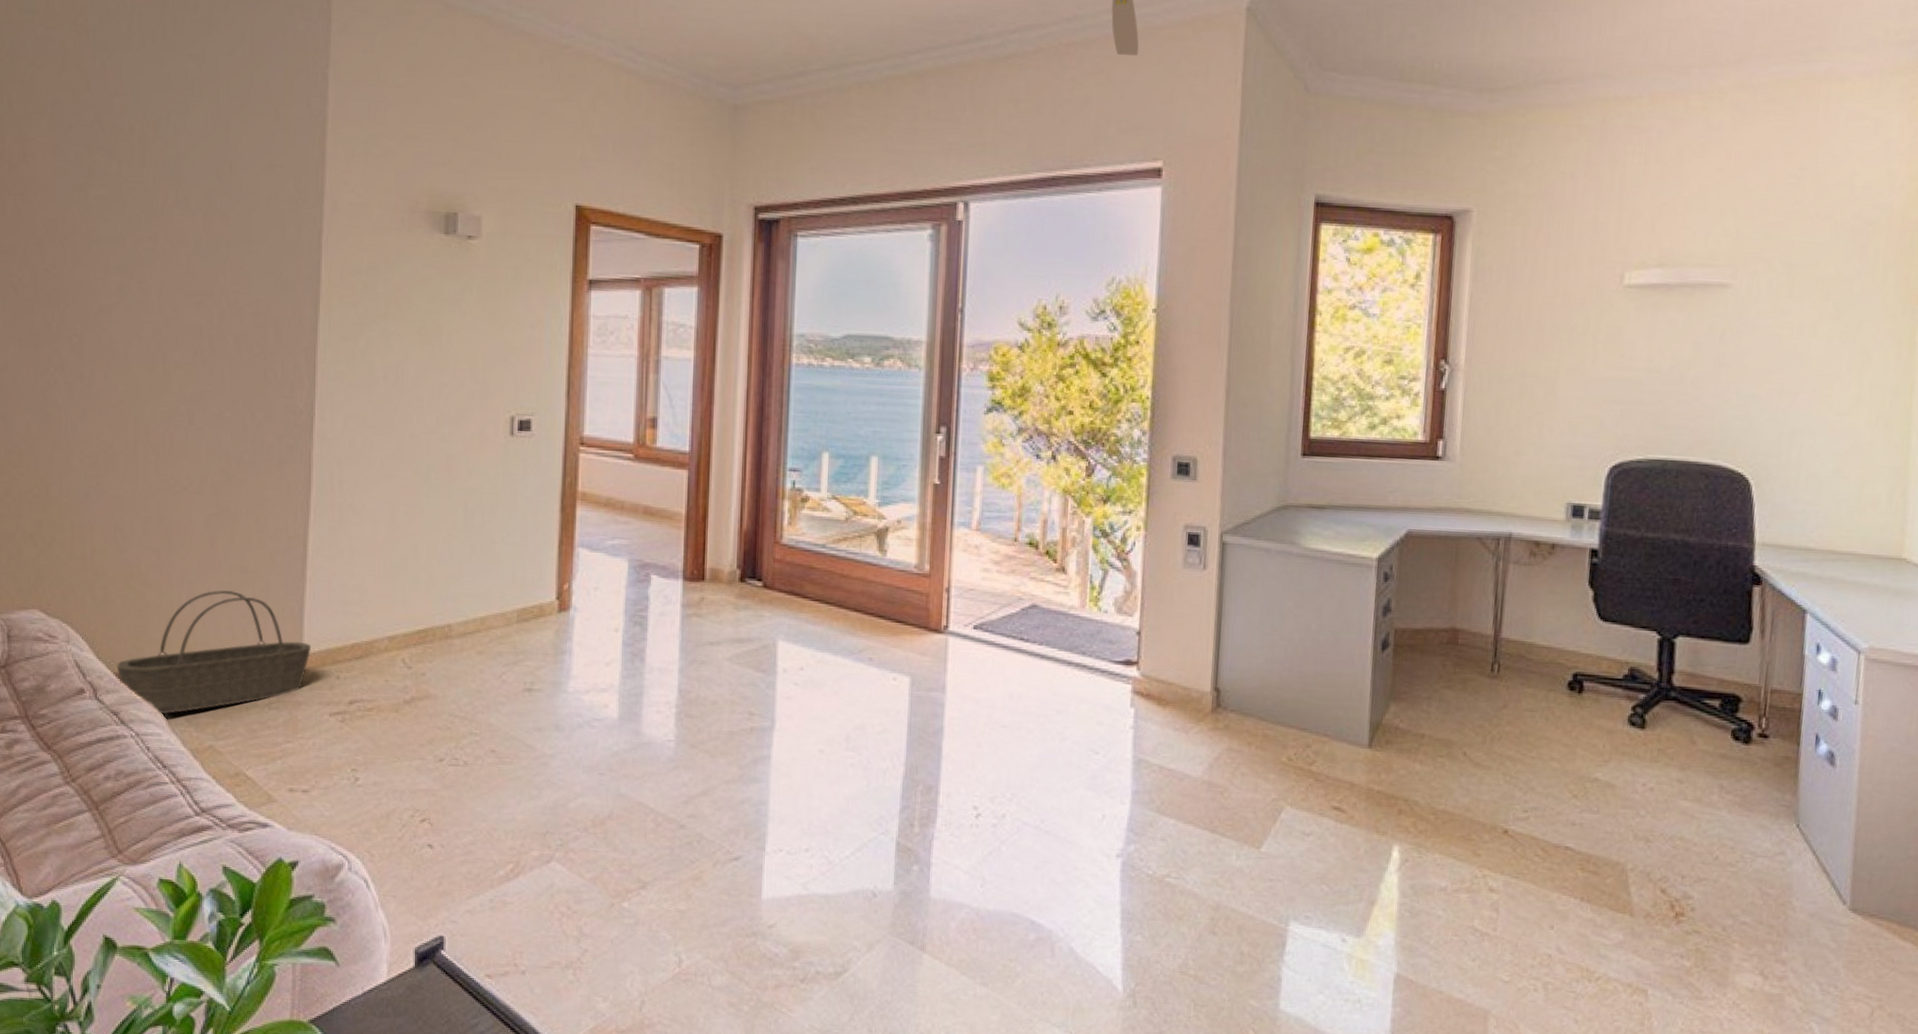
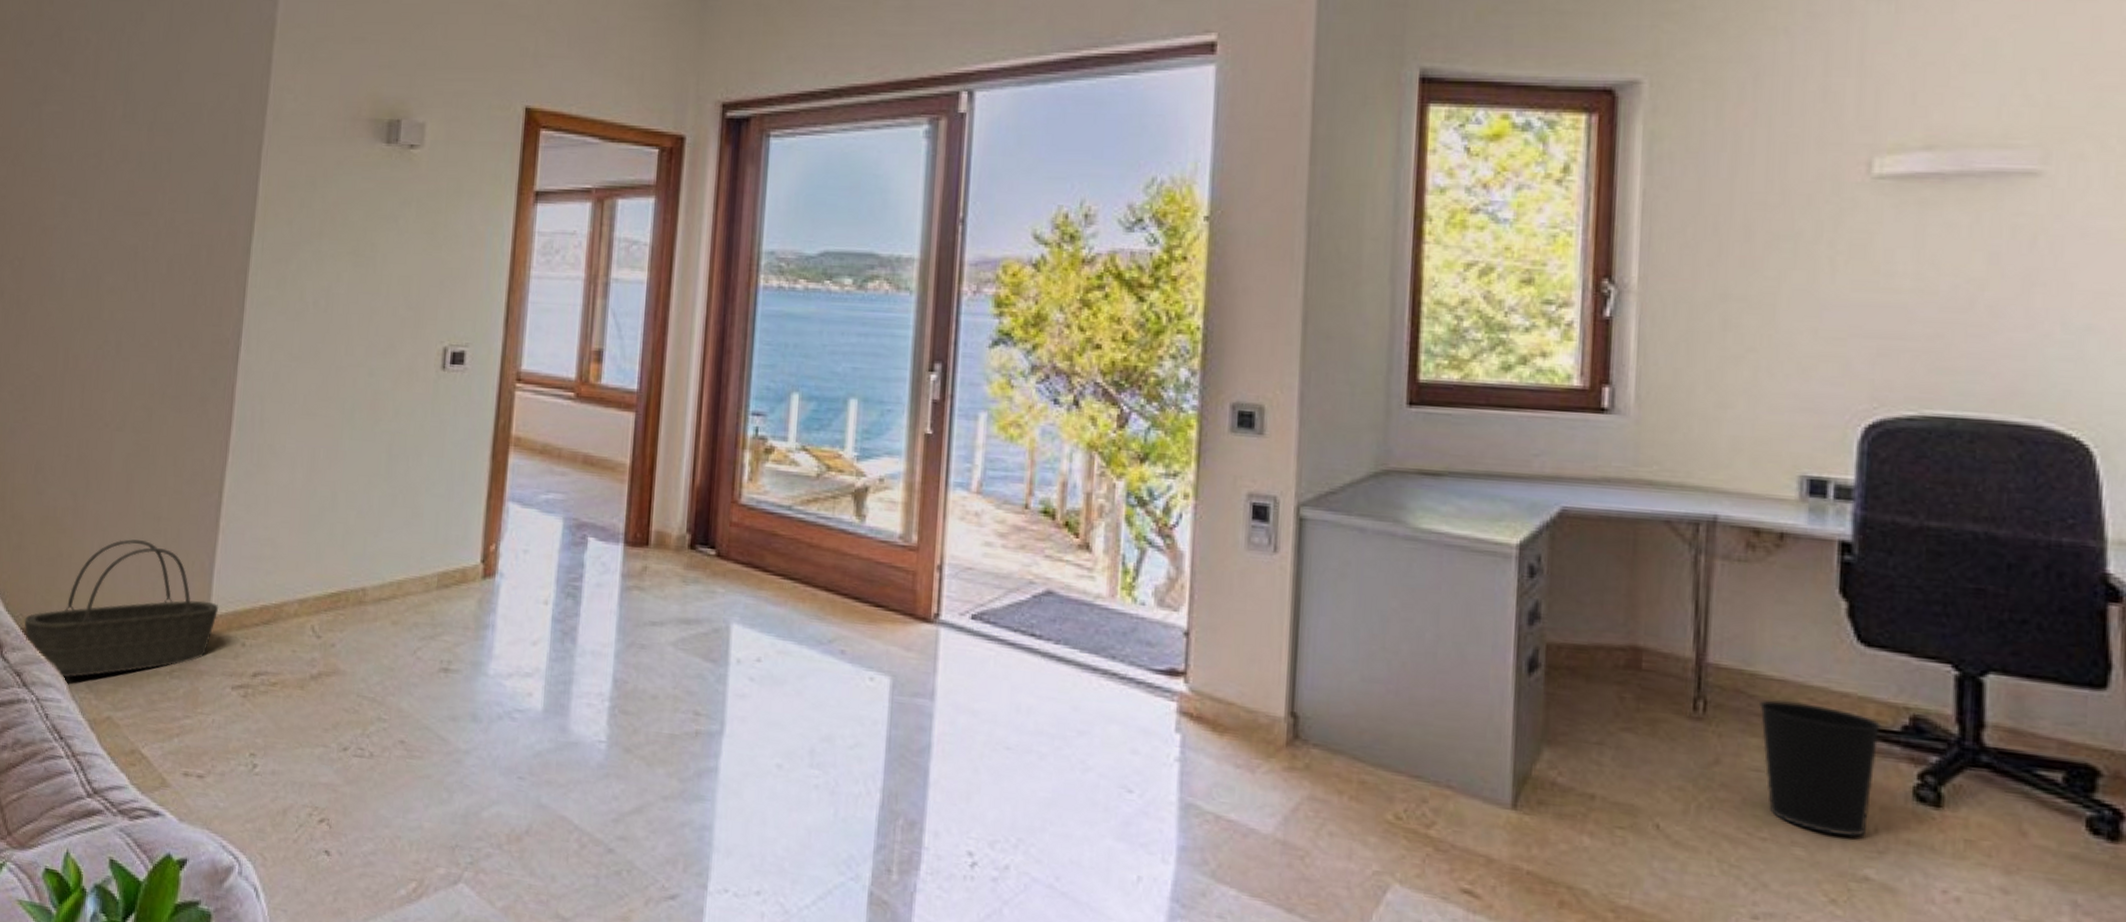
wastebasket: none [1534,661,1611,753] -> present [1760,700,1882,837]

